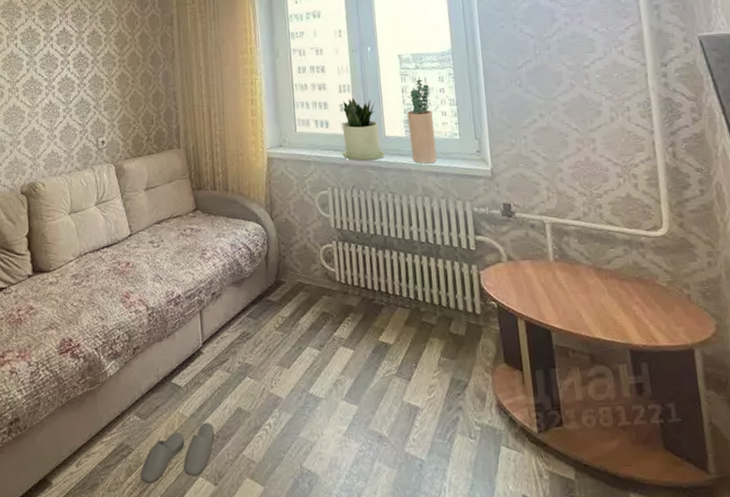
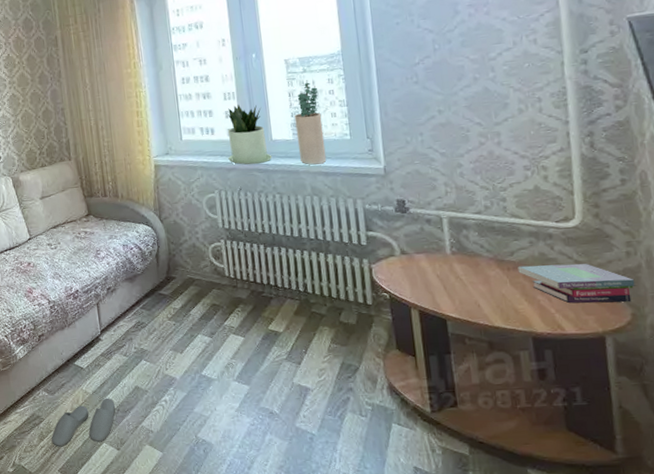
books: none [614,273,717,314] -> present [518,263,635,304]

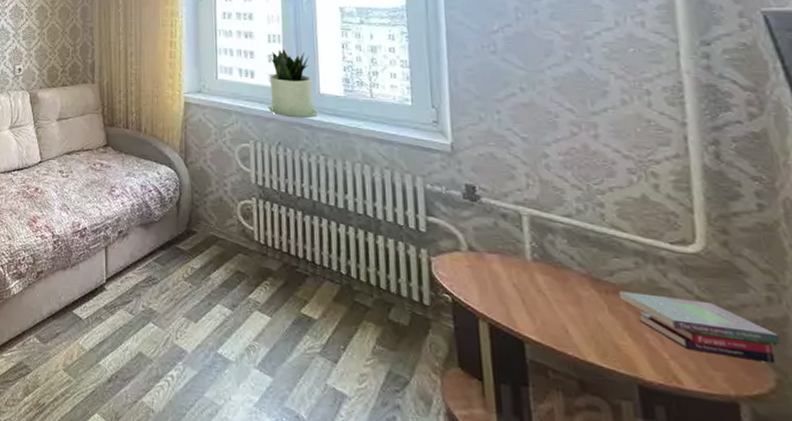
slippers: present [51,398,115,447] -> none [37,359,113,412]
vase: present [294,80,327,166] -> none [347,33,383,130]

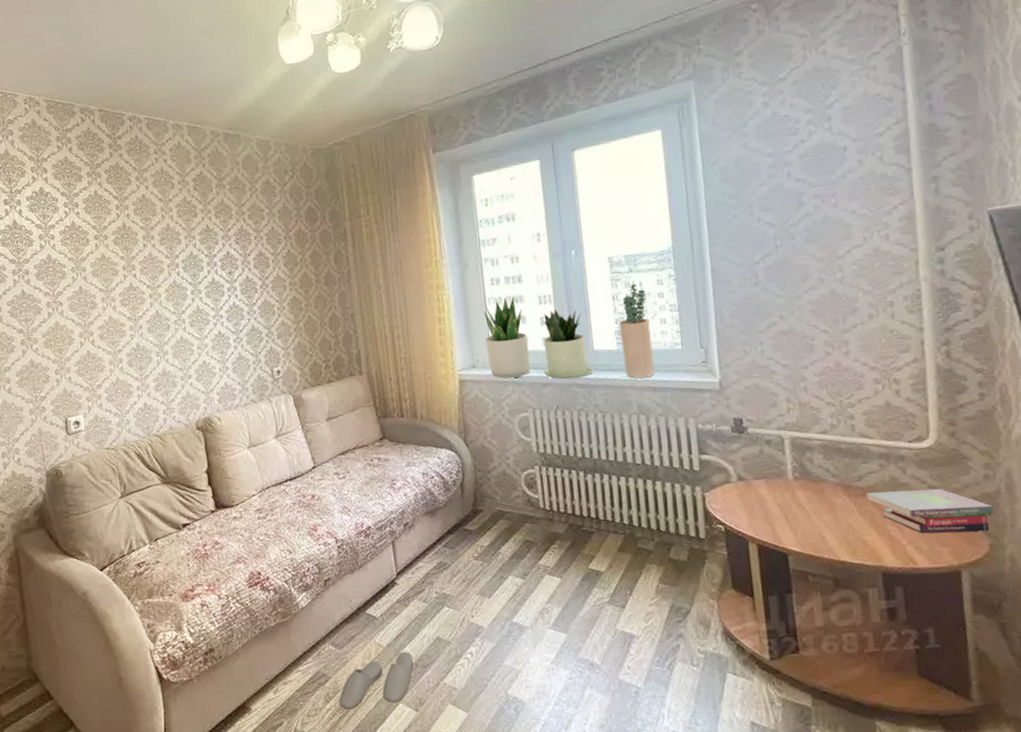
slippers: none [37,359,113,412] -> present [338,651,413,710]
planter: none [212,31,255,109] -> present [484,296,530,379]
vase: none [347,33,383,130] -> present [619,281,655,380]

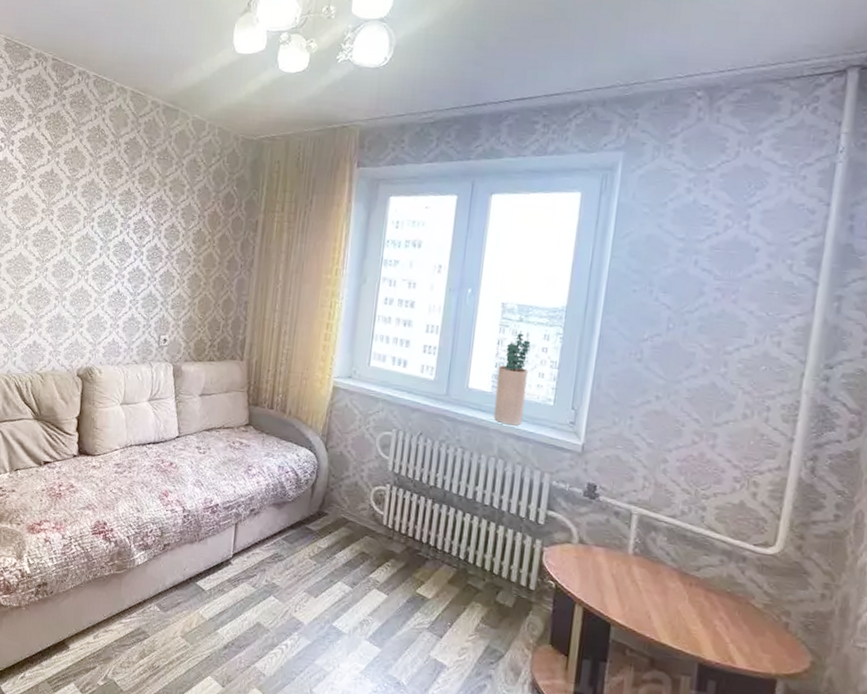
slippers: present [338,651,413,710] -> none [152,627,230,674]
planter: present [484,296,530,379] -> none [364,318,409,398]
planter: present [542,309,594,380] -> none [415,340,465,412]
books: present [866,488,994,534] -> none [700,584,823,649]

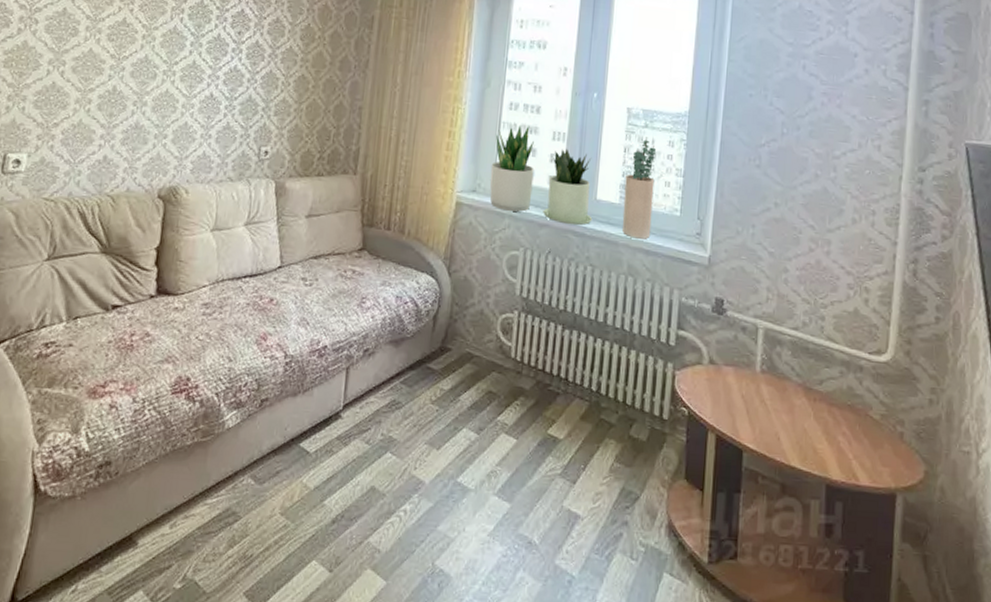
planter: none [364,318,409,398] -> present [489,125,535,213]
planter: none [415,340,465,412] -> present [543,148,593,226]

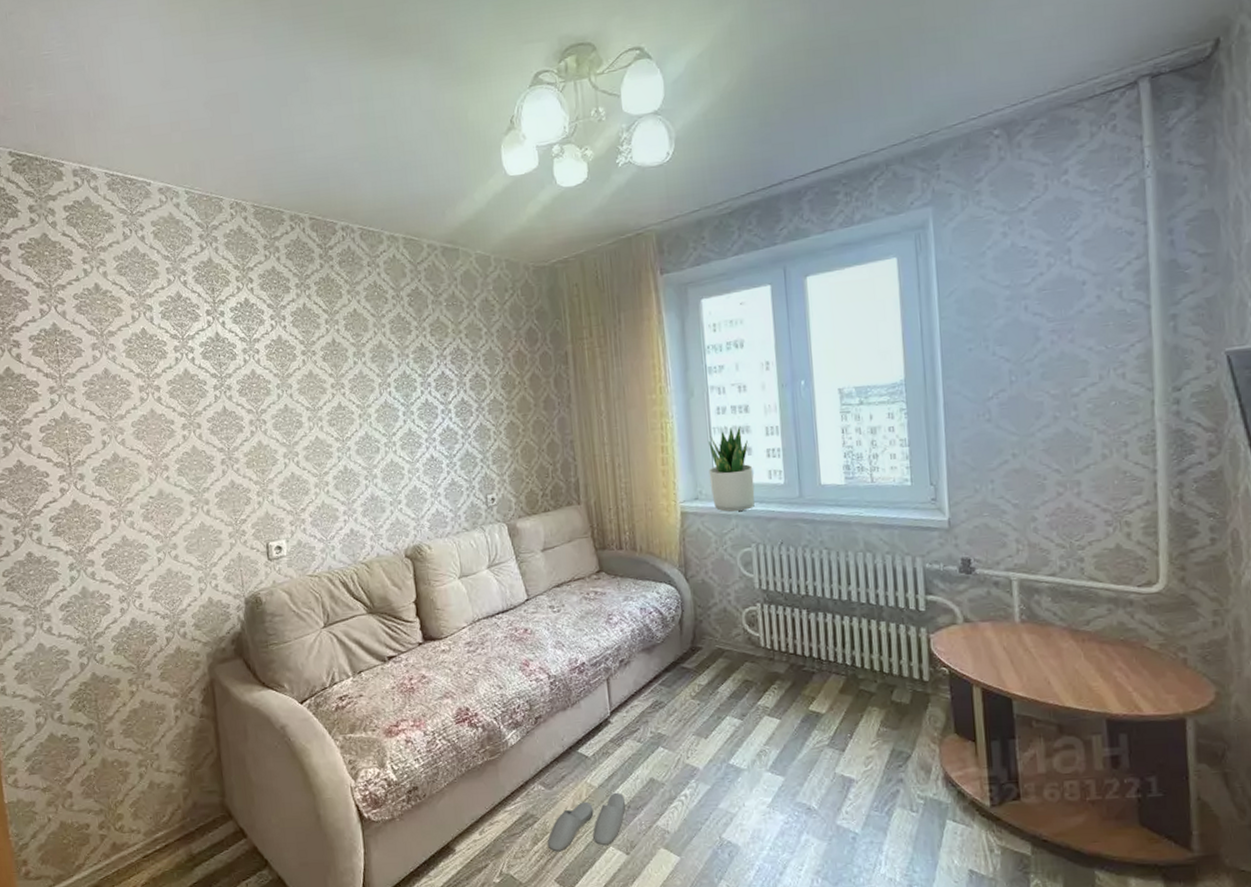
slippers: none [243,497,340,560] -> present [547,792,625,852]
planter: present [543,148,593,226] -> none [768,440,820,515]
vase: present [621,137,657,241] -> none [847,414,883,516]

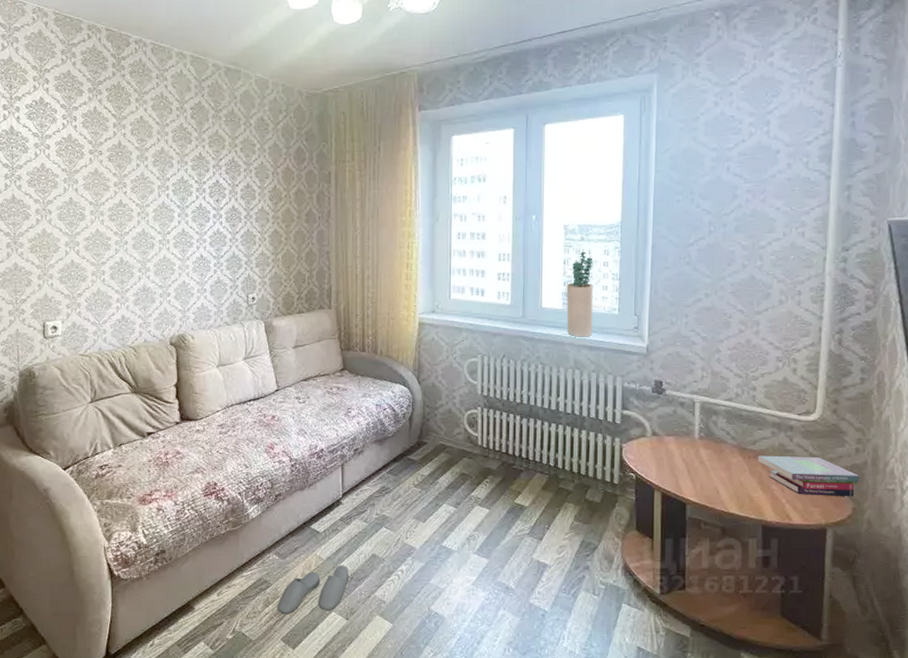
planter: present [709,426,755,513] -> none [446,251,484,326]
vase: none [847,414,883,516] -> present [566,249,593,338]
books: none [1094,634,1221,681] -> present [758,455,860,497]

